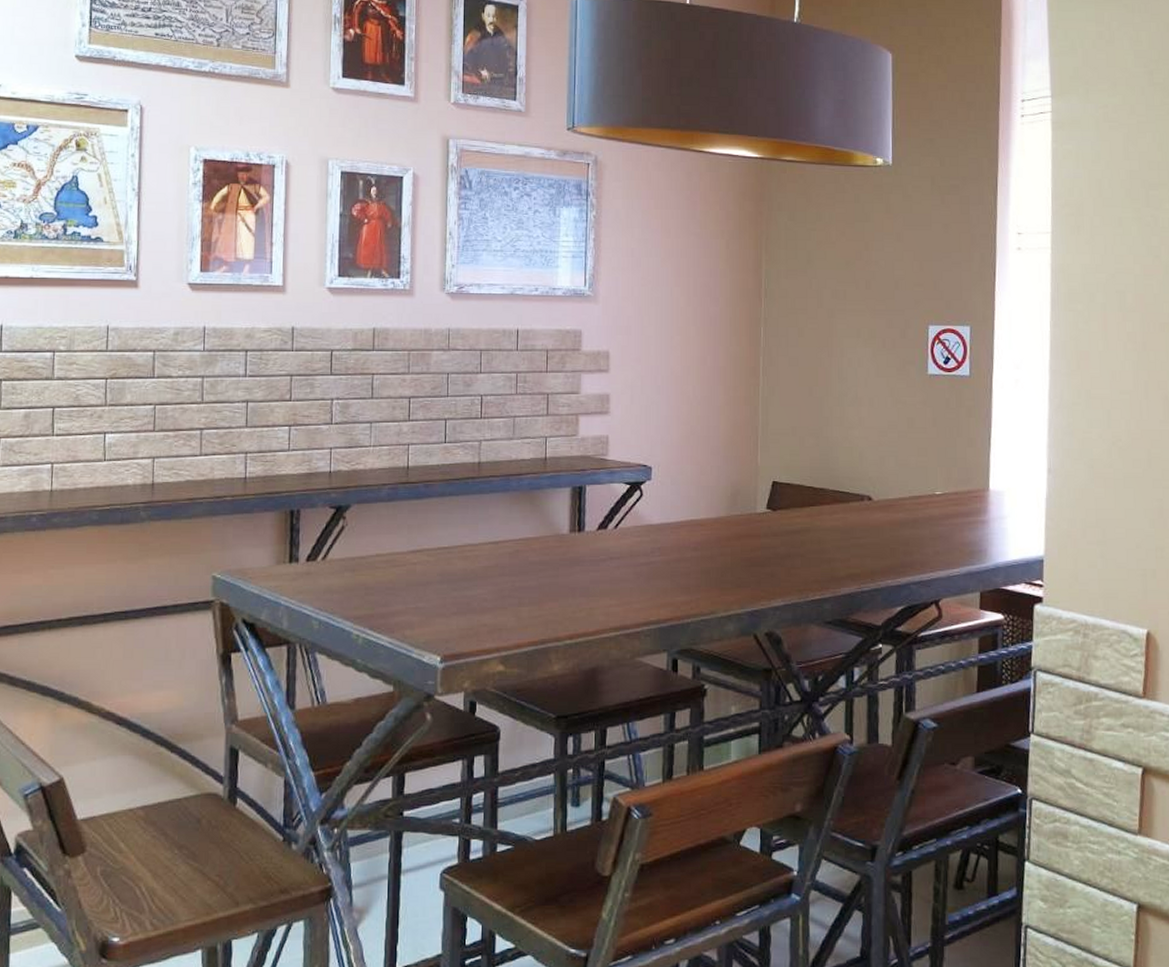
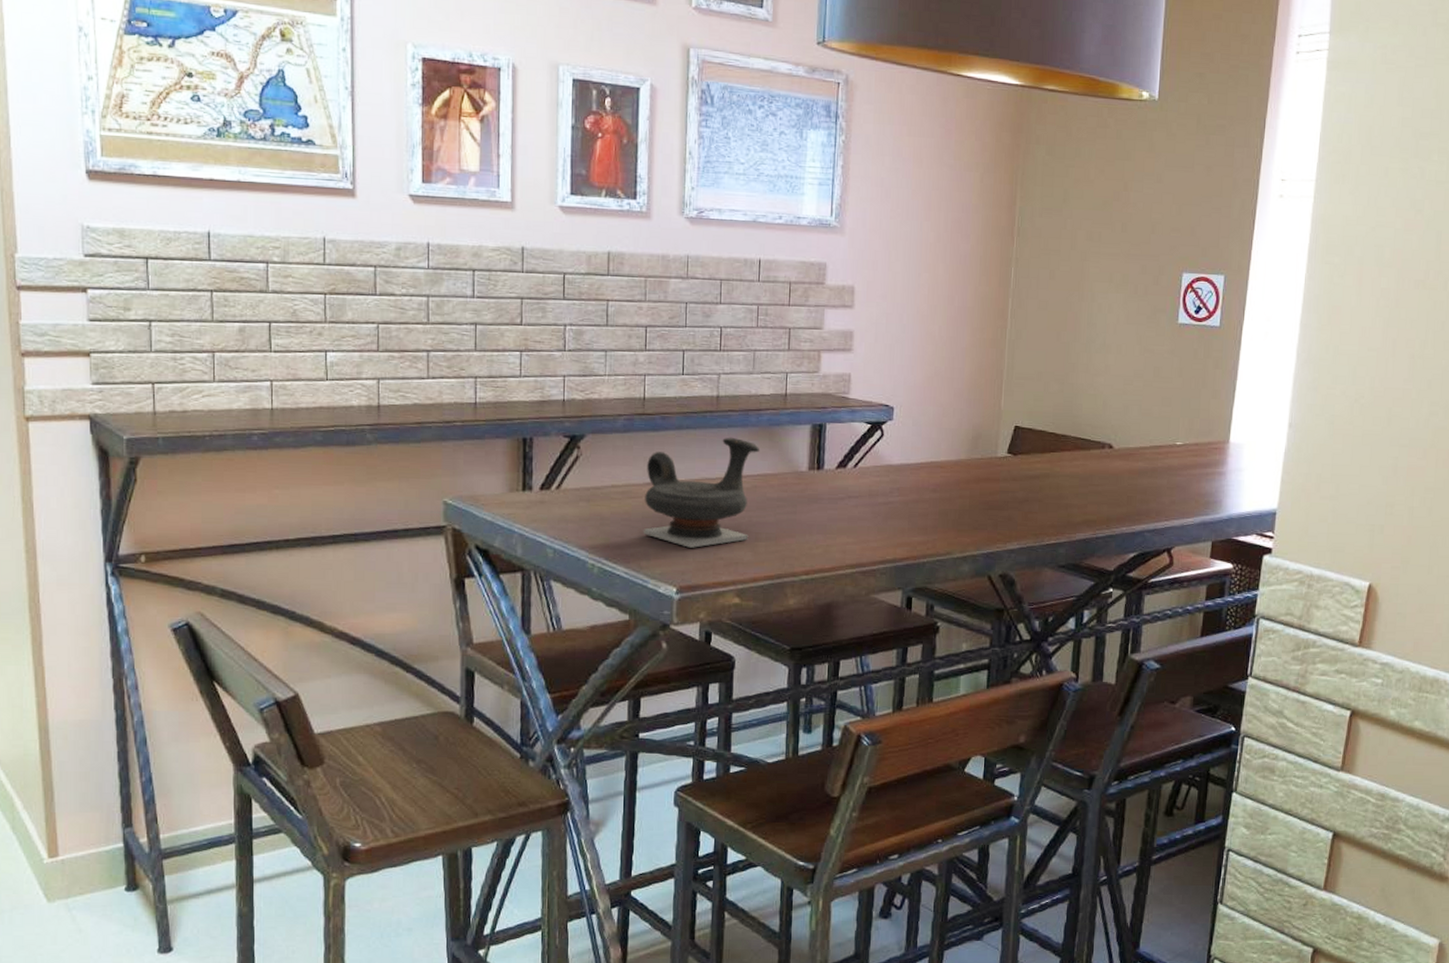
teapot: none [407,502,522,615] -> present [643,437,760,548]

